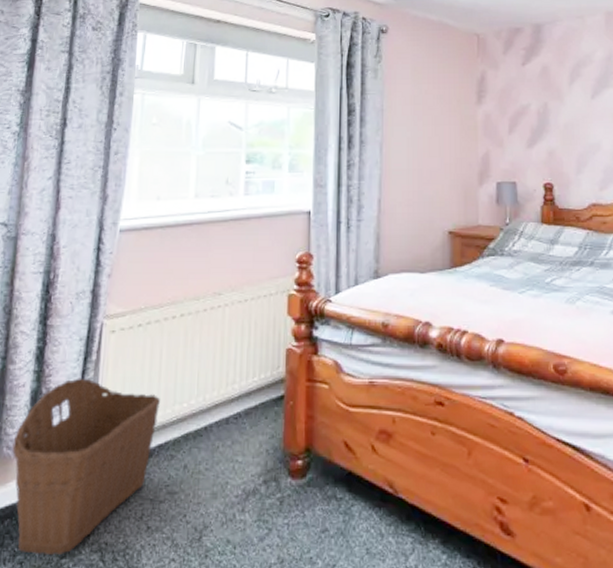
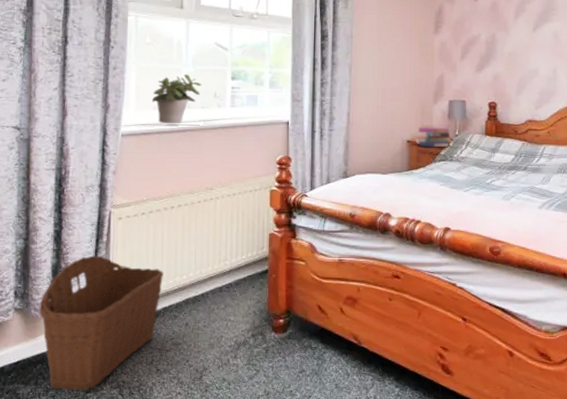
potted plant: none [155,157,212,217] -> present [151,73,202,124]
books: none [458,212,501,238] -> present [415,125,451,147]

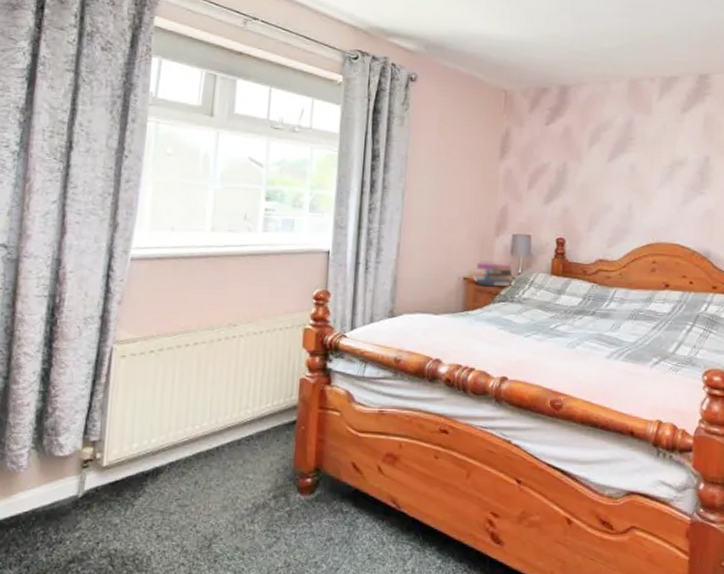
wicker basket: present [38,255,163,391] -> none [16,399,172,561]
potted plant: present [151,73,202,124] -> none [169,190,230,249]

